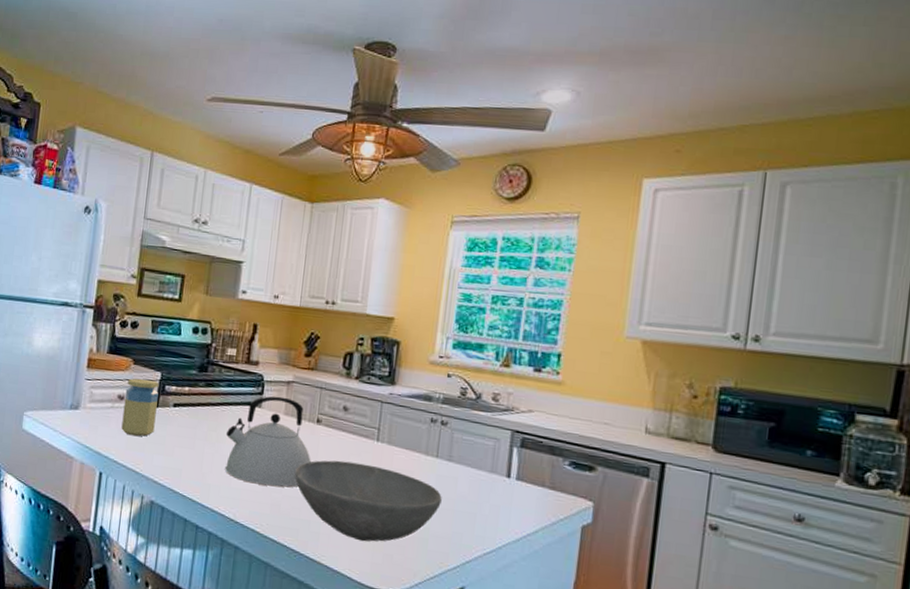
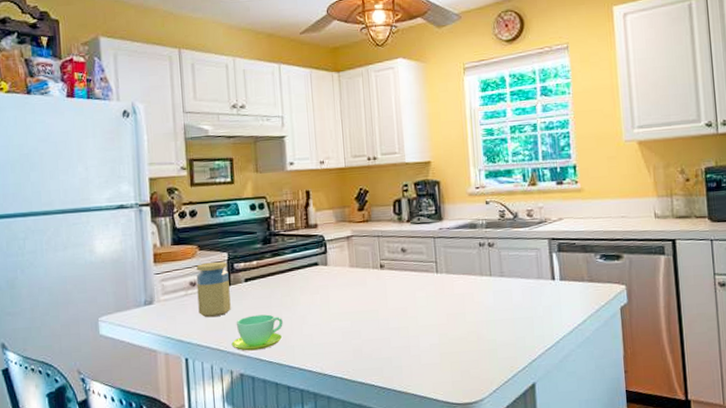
cup: none [147,443,204,481] -> present [231,314,283,351]
kettle: present [225,396,311,487] -> none [299,251,382,336]
bowl: present [294,460,442,542] -> none [369,295,502,365]

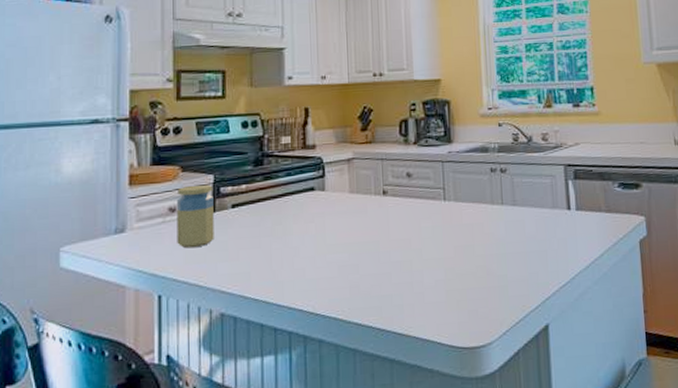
cup: present [231,314,283,351] -> none [212,245,272,287]

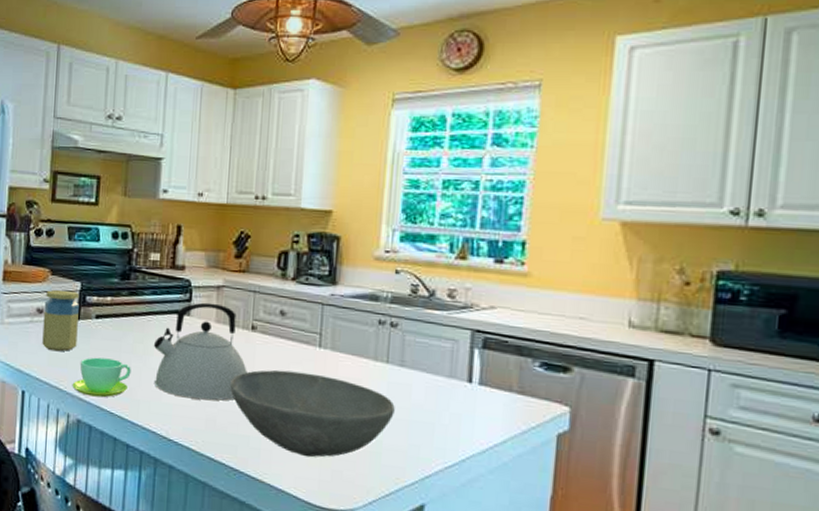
cup: none [212,245,272,287] -> present [72,357,131,398]
kettle: none [292,175,383,270] -> present [153,302,247,401]
bowl: none [369,225,514,304] -> present [230,369,395,458]

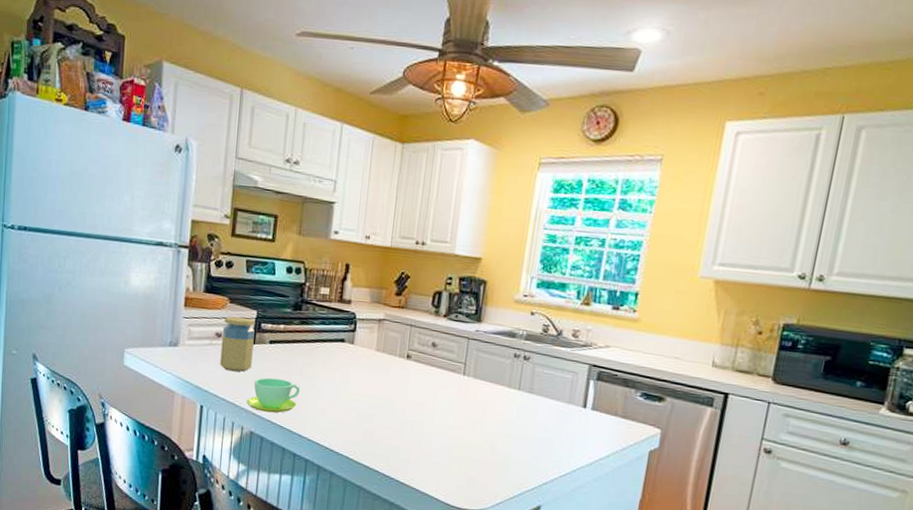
kettle: present [153,302,247,401] -> none [320,333,401,418]
bowl: present [230,369,395,458] -> none [386,393,523,467]

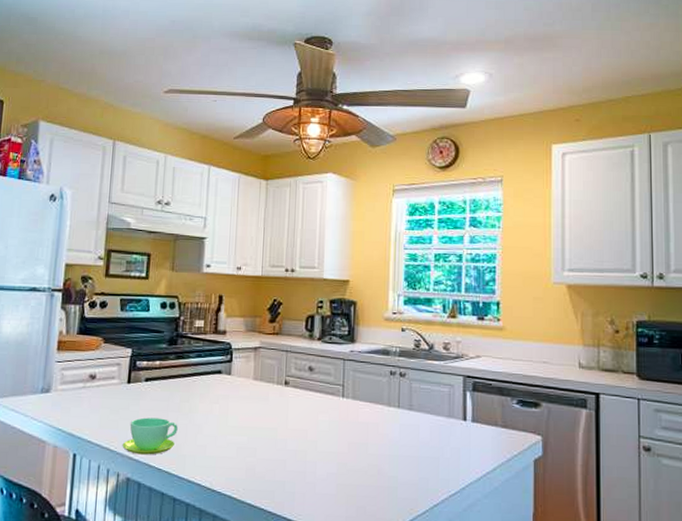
jar: present [220,317,256,372] -> none [94,356,130,414]

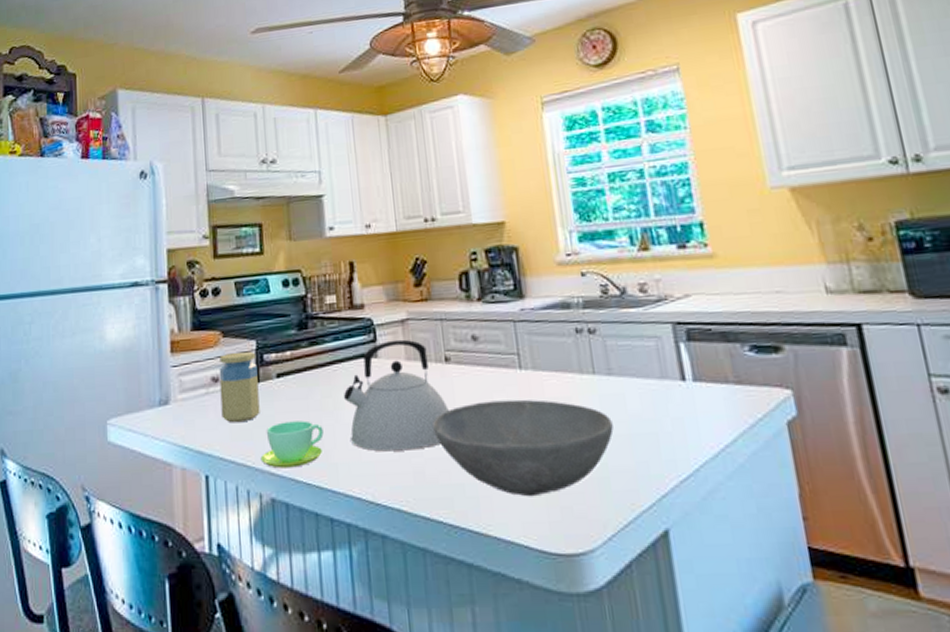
jar: none [94,356,130,414] -> present [219,351,260,423]
kettle: none [198,362,282,451] -> present [343,339,449,452]
bowl: none [267,419,407,497] -> present [433,399,614,497]

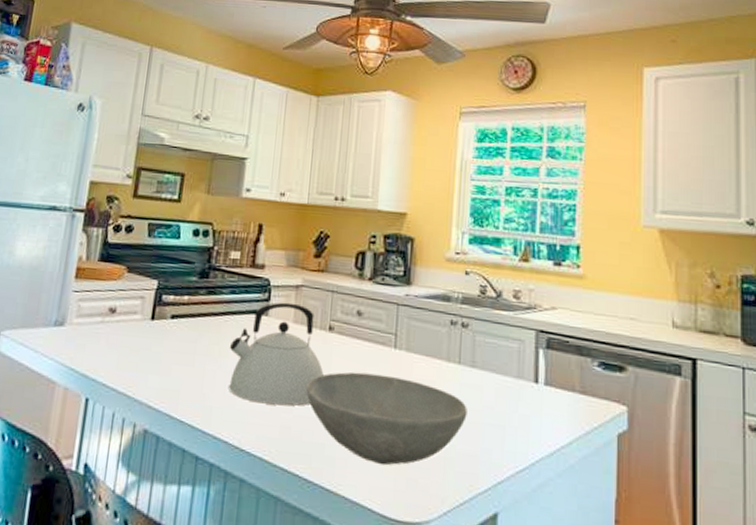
jar: present [219,351,260,423] -> none [112,288,156,355]
cup: present [260,420,324,469] -> none [141,360,205,405]

